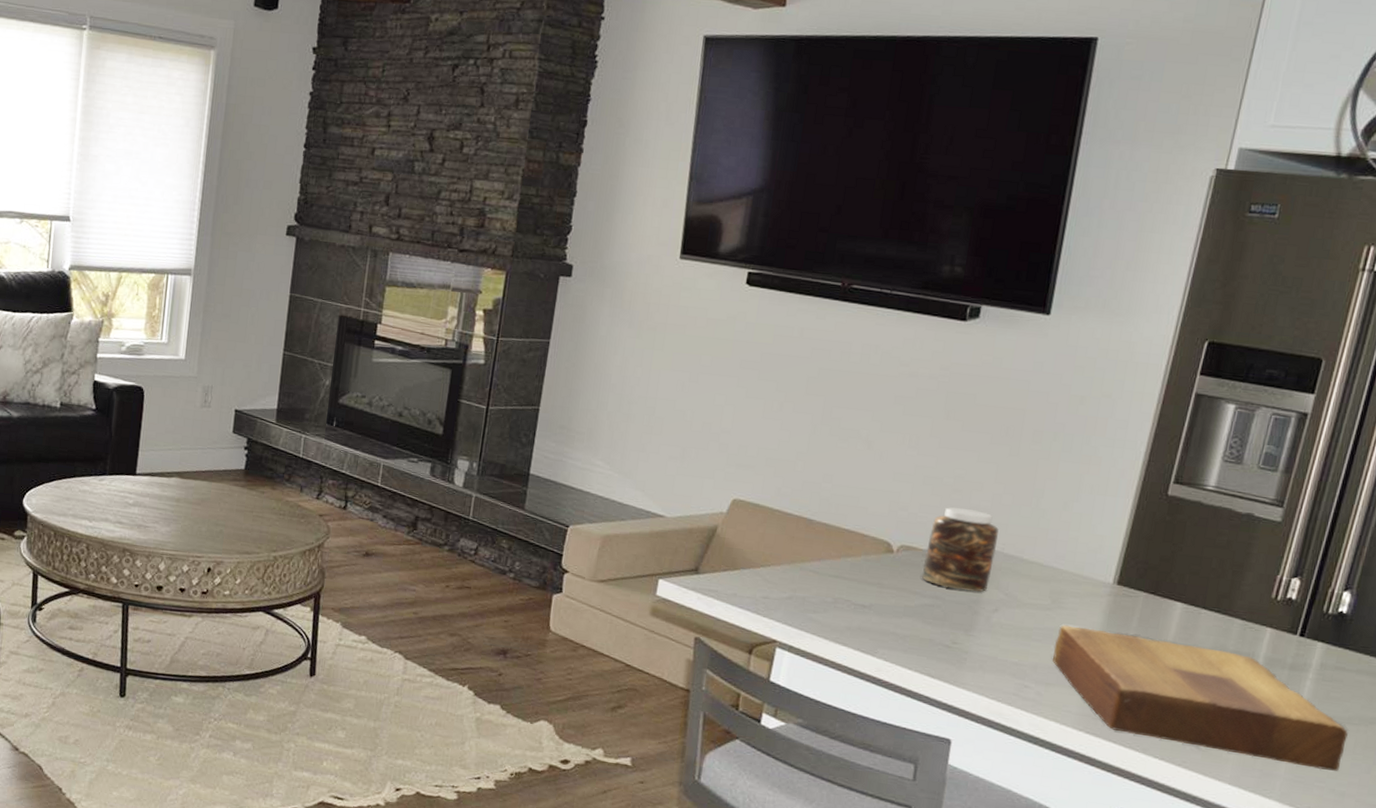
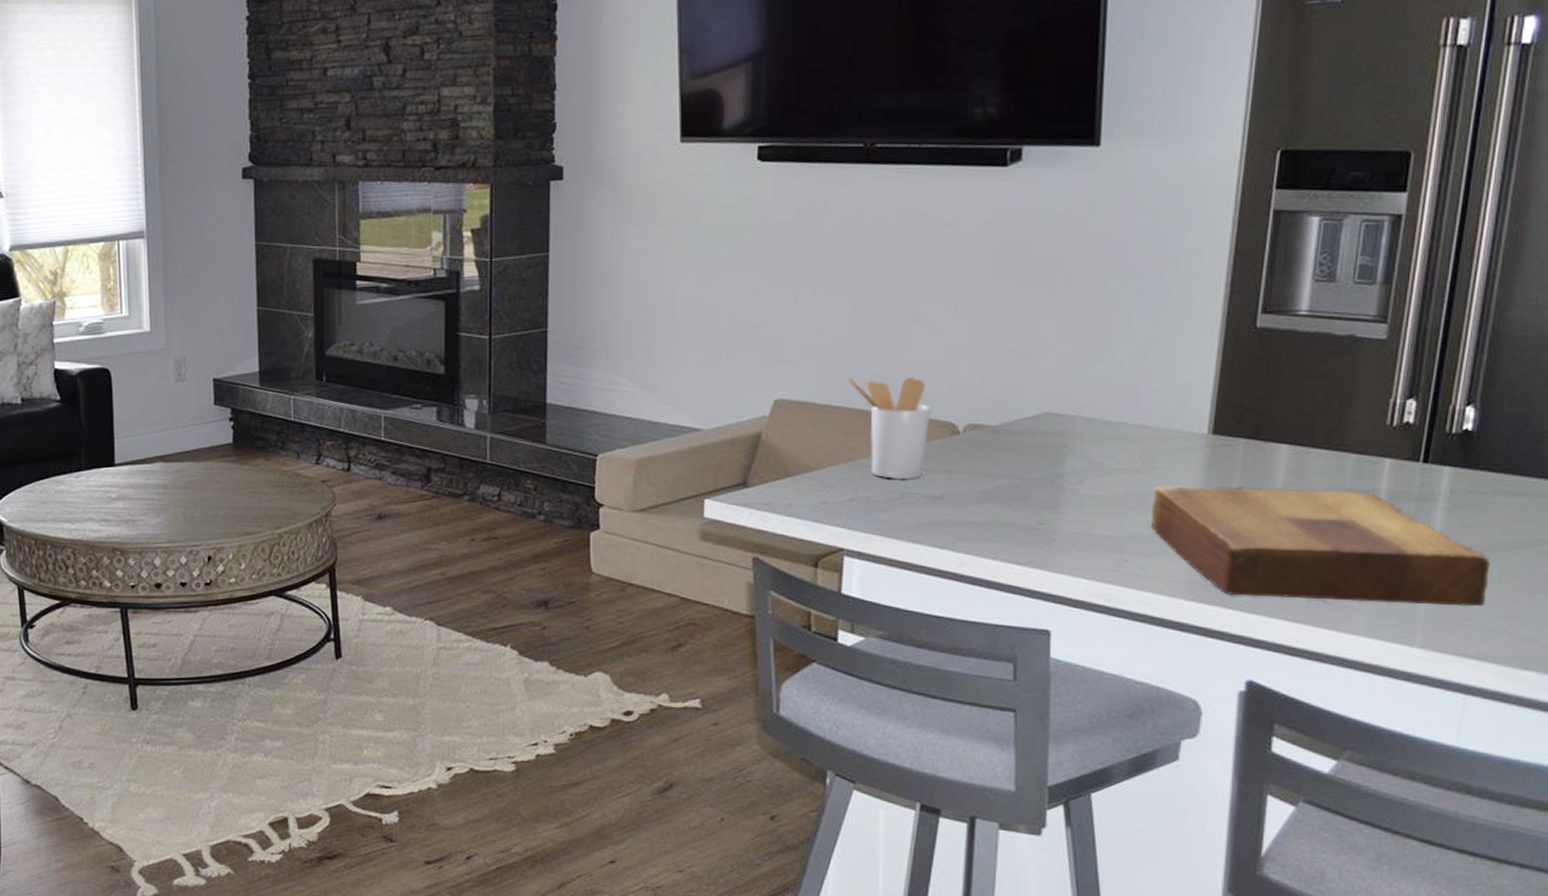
utensil holder: none [800,489,871,587] -> present [847,376,931,479]
jar: present [921,507,999,592] -> none [994,374,1074,465]

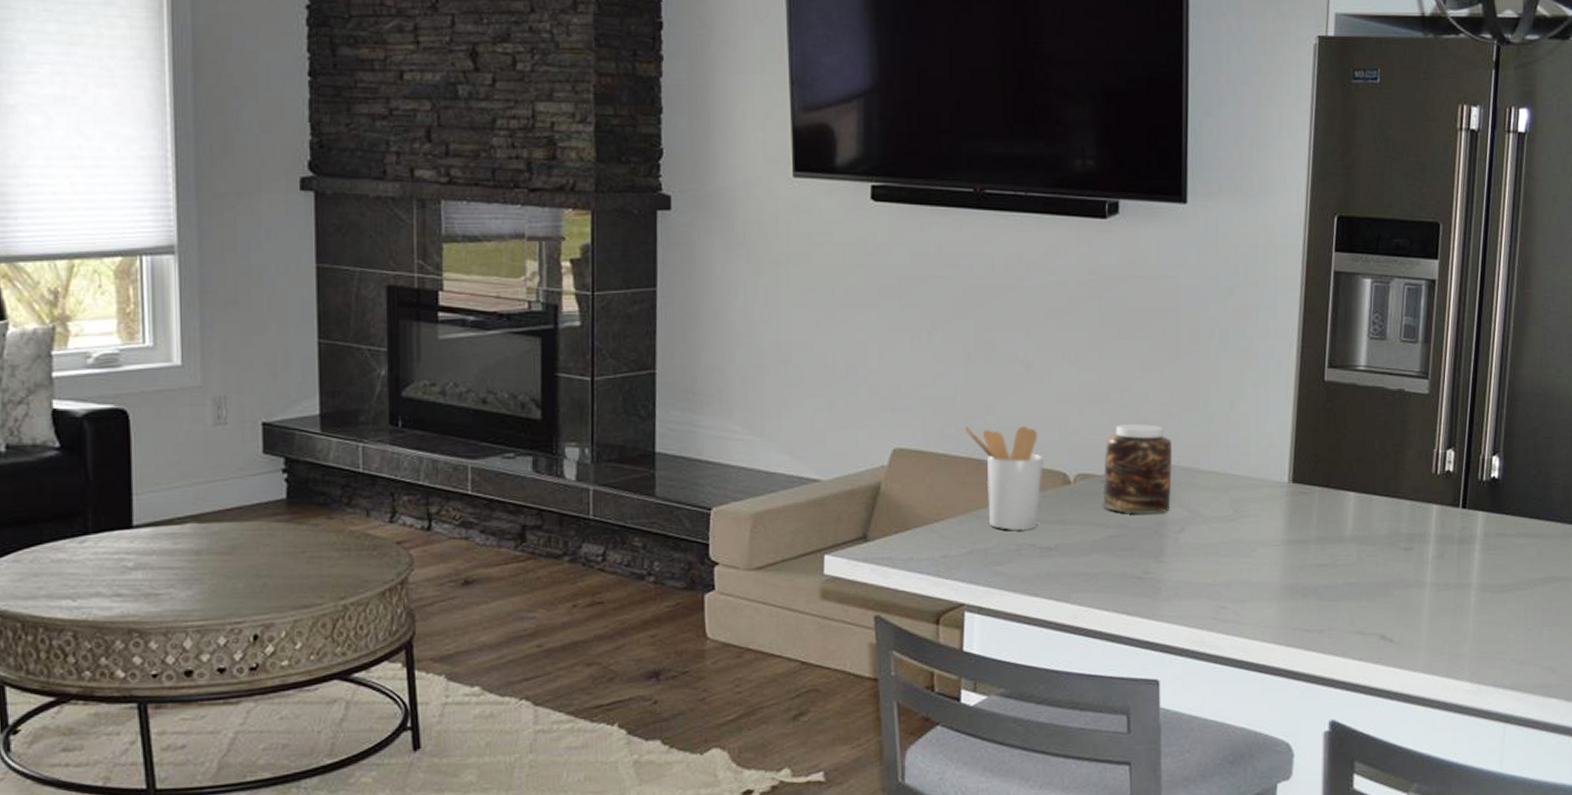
jar: none [994,374,1074,465] -> present [1103,424,1173,514]
cutting board: present [1151,486,1490,606] -> none [1243,533,1517,641]

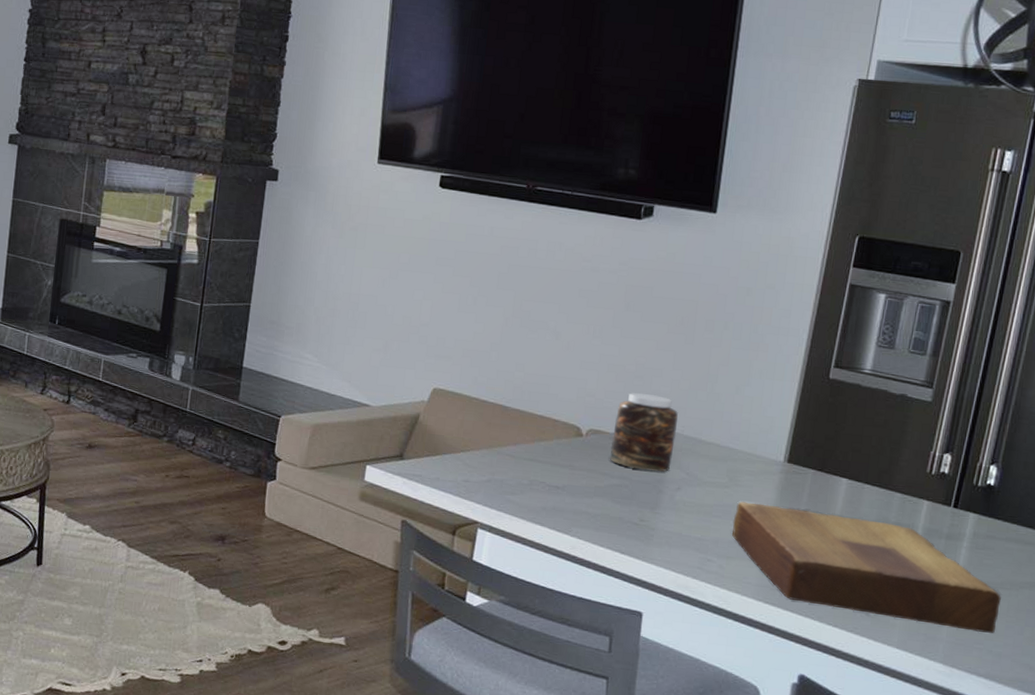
utensil holder: present [963,425,1043,530] -> none [495,377,561,469]
cutting board: none [1243,533,1517,641] -> present [732,501,1001,633]

